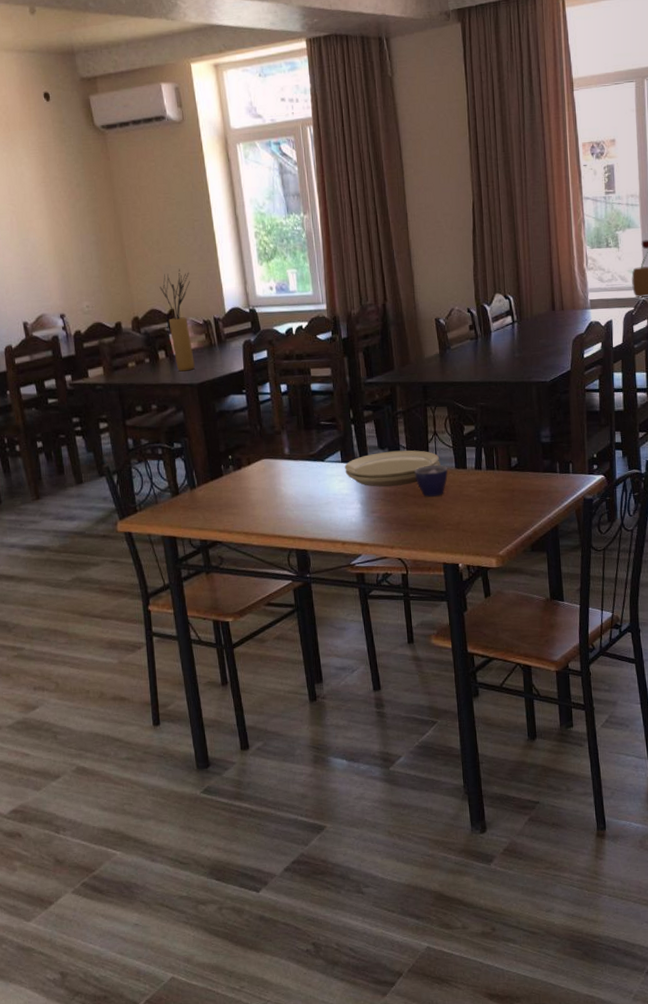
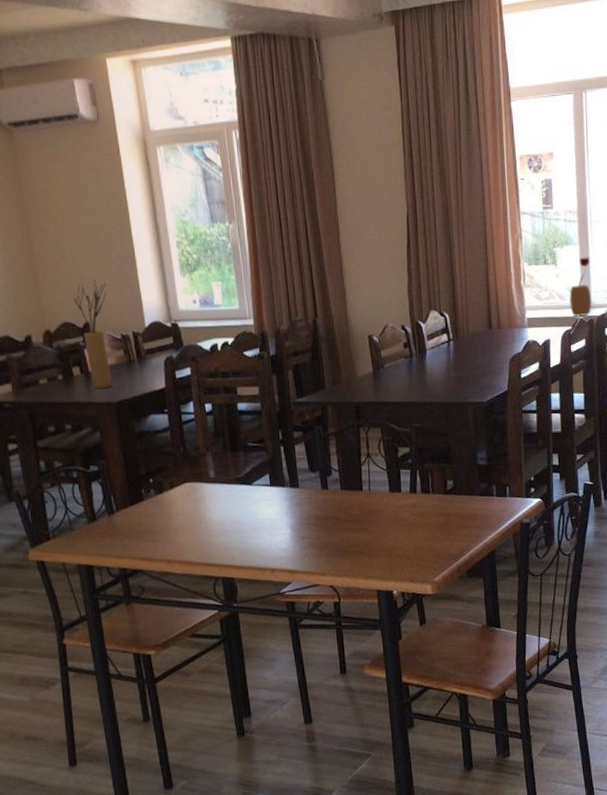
plate: present [345,450,440,487] -> none [274,473,374,512]
cup: present [414,465,448,497] -> none [347,488,382,522]

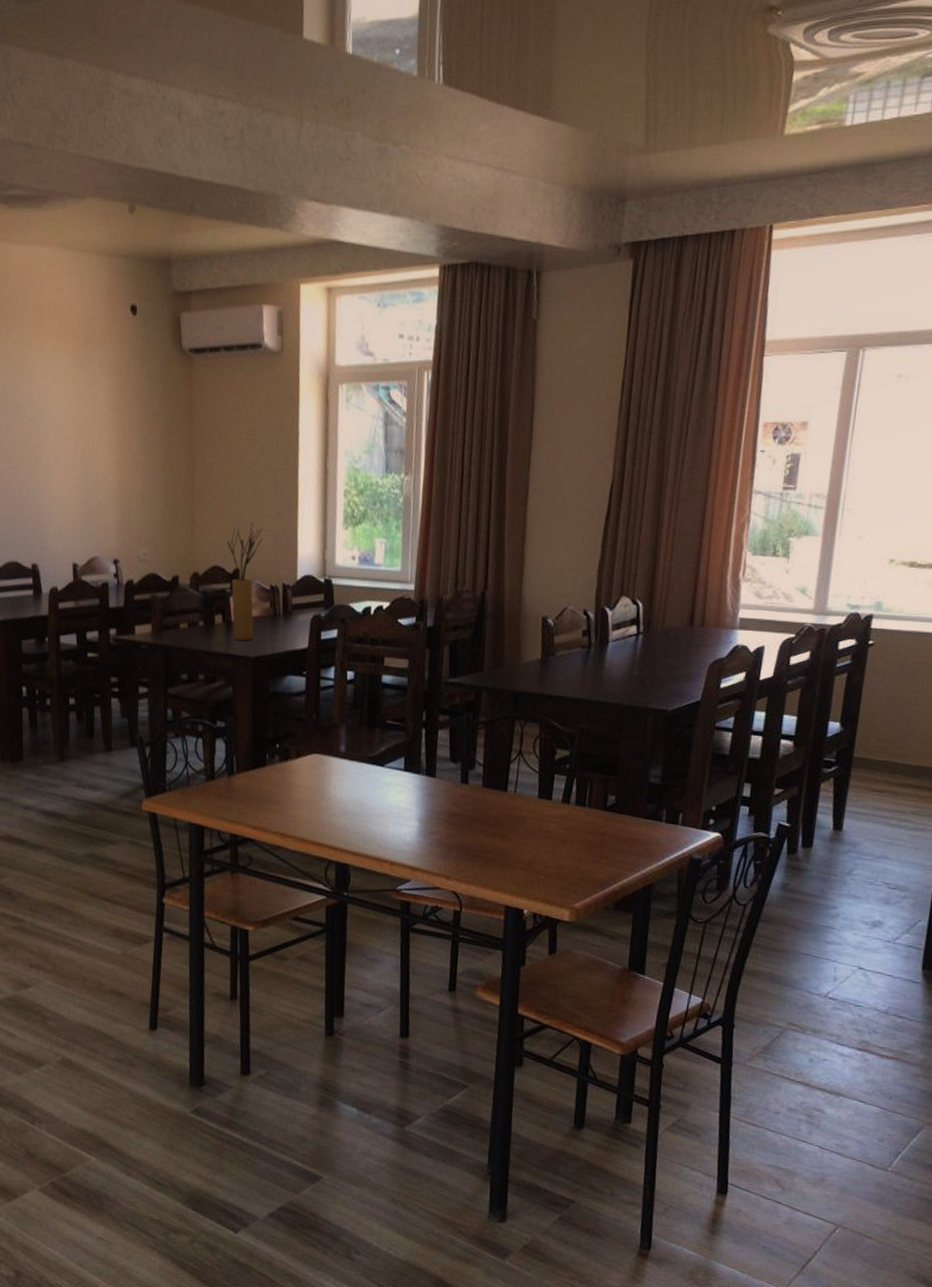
potted flower: present [569,257,592,317] -> none [797,552,834,624]

